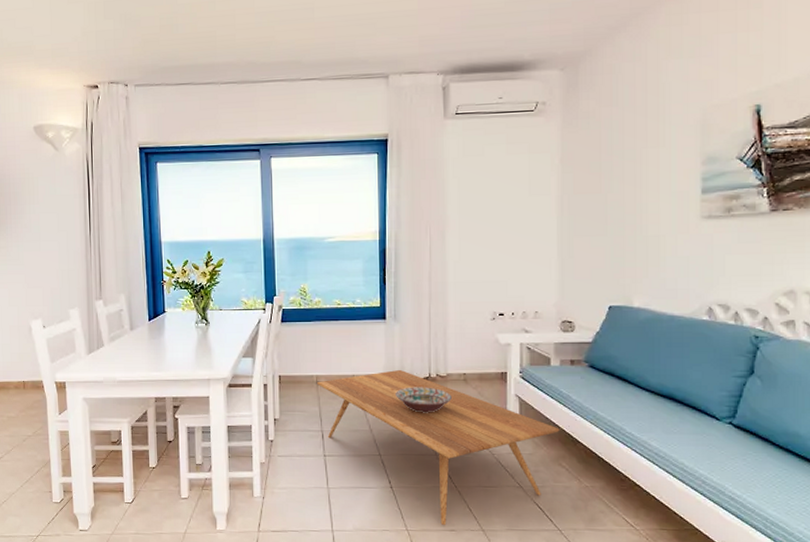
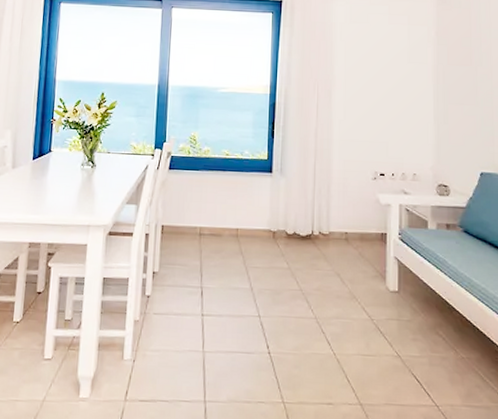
coffee table: present [317,369,560,525] -> none [200,225,437,397]
decorative bowl: present [396,387,452,413] -> none [278,244,333,273]

